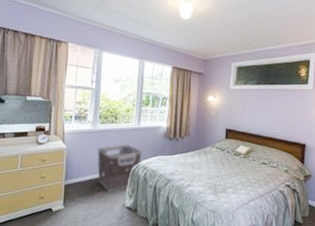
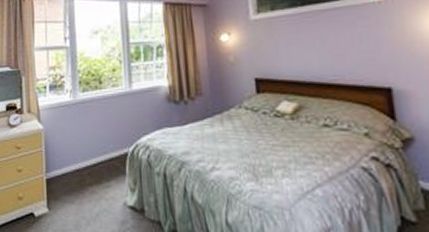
clothes hamper: present [97,144,142,193] -> none [80,115,140,186]

